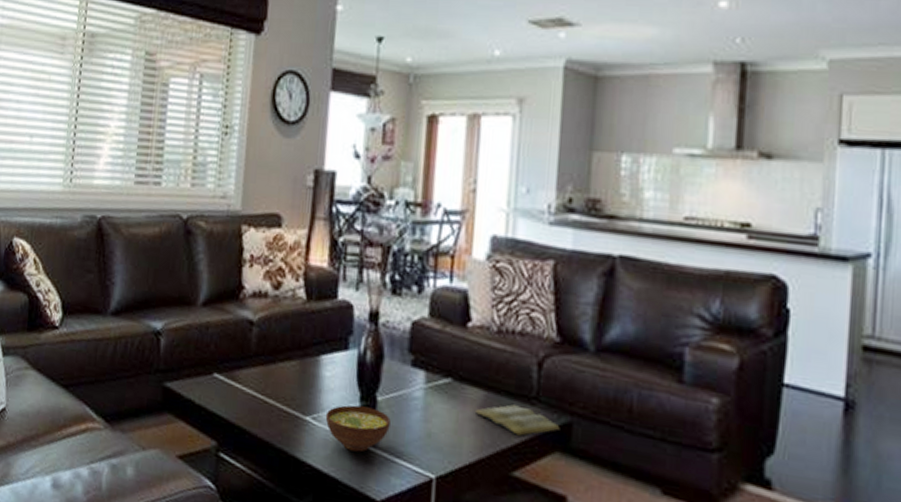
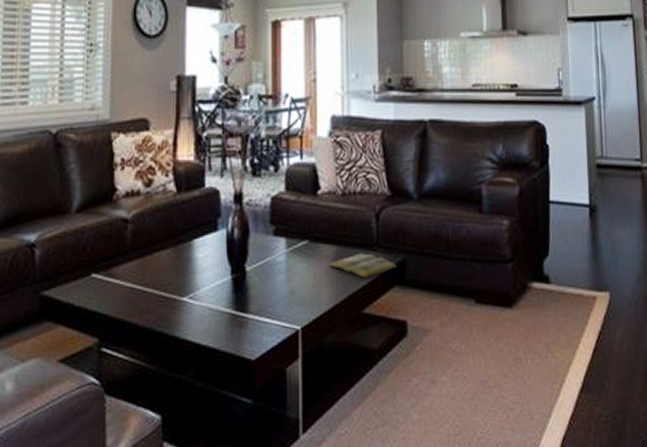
bowl: present [325,405,391,452] -> none [201,278,259,320]

